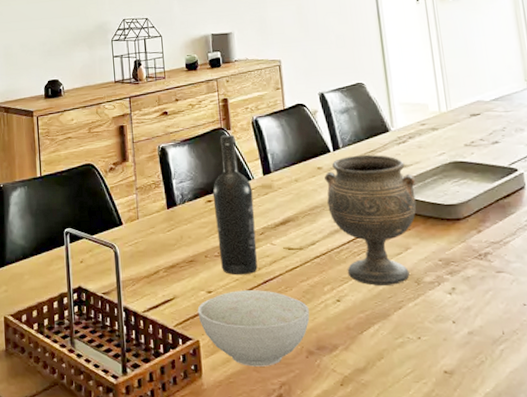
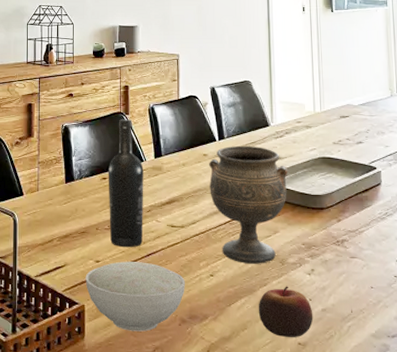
apple: none [394,308,460,365] -> present [258,286,314,337]

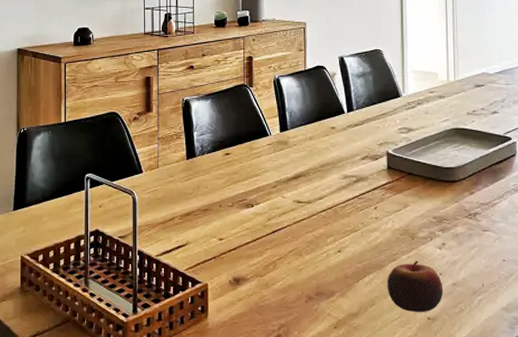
bowl: present [85,261,185,332] -> none [208,239,312,309]
wine bottle: present [108,119,144,248] -> none [231,91,269,225]
goblet: present [209,145,288,264] -> none [337,117,420,239]

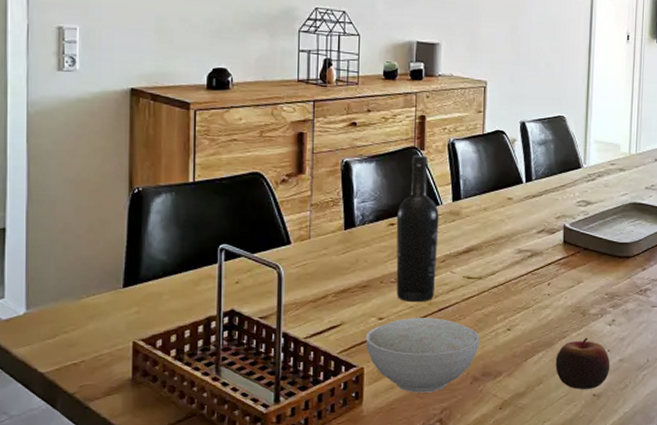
bowl: none [208,239,312,309] -> present [365,318,479,393]
wine bottle: none [231,91,269,225] -> present [396,155,439,303]

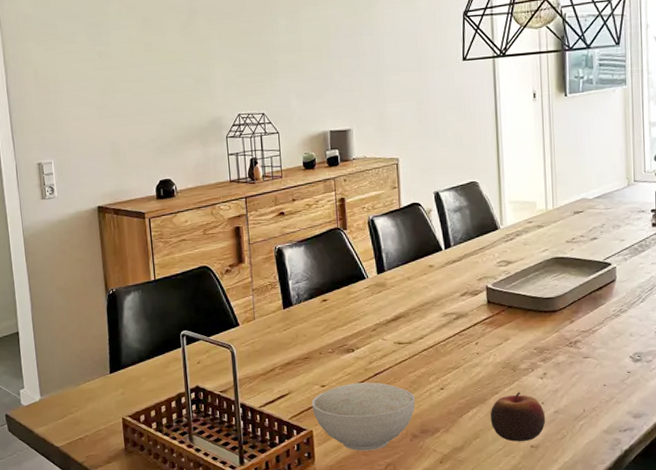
wine bottle: present [396,155,439,303] -> none [328,234,369,370]

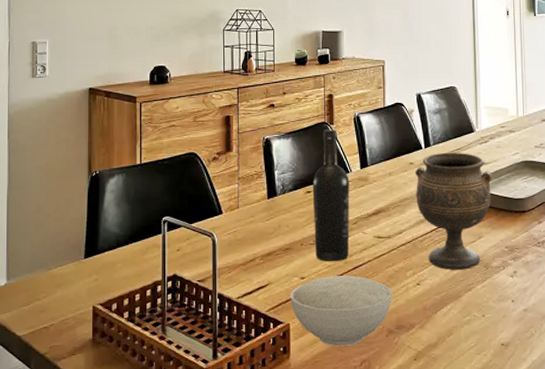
wine bottle: none [328,234,369,370] -> present [312,129,350,262]
goblet: none [435,252,519,374] -> present [415,152,493,270]
apple: present [490,392,546,442] -> none [463,289,516,339]

